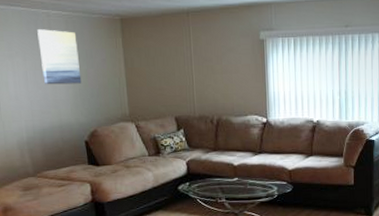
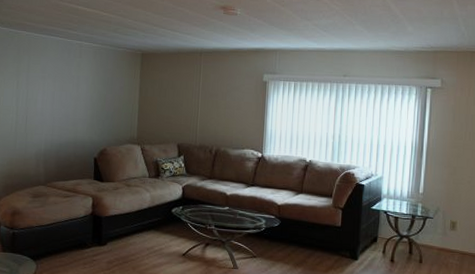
wall art: present [37,29,82,85] -> none [67,57,102,107]

